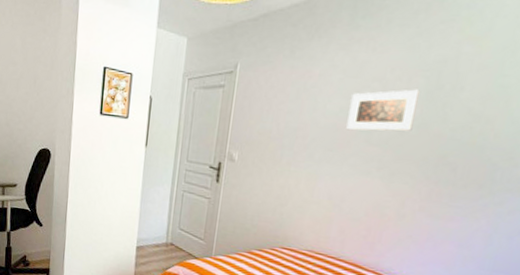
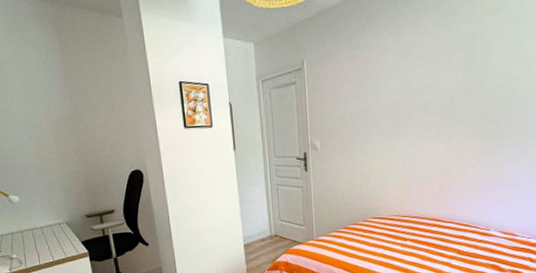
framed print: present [346,89,420,132] -> none [406,61,459,105]

